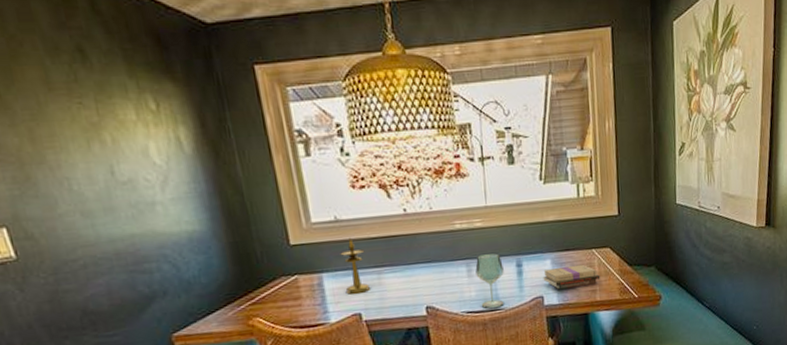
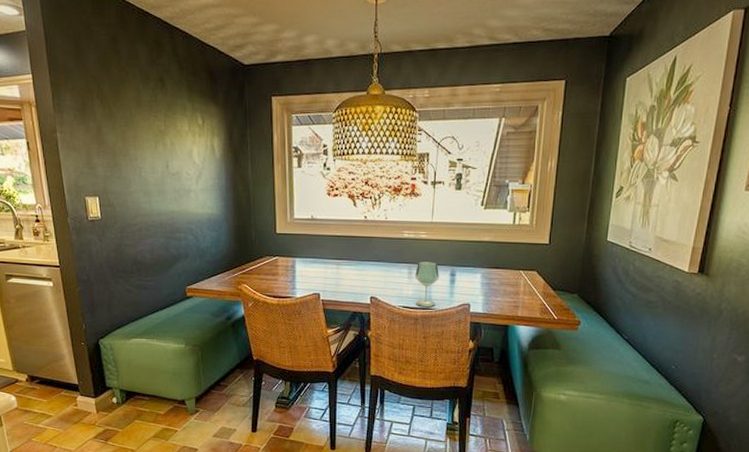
candlestick: present [340,237,370,295] -> none [311,233,330,279]
books: present [543,264,601,290] -> none [472,281,524,302]

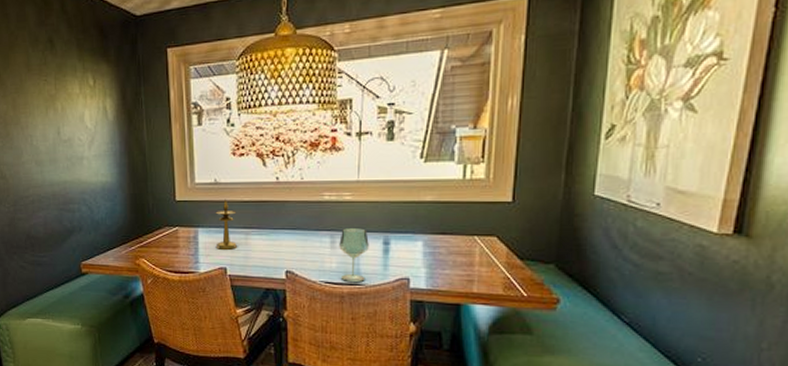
candlestick: none [311,233,330,279] -> present [215,199,237,251]

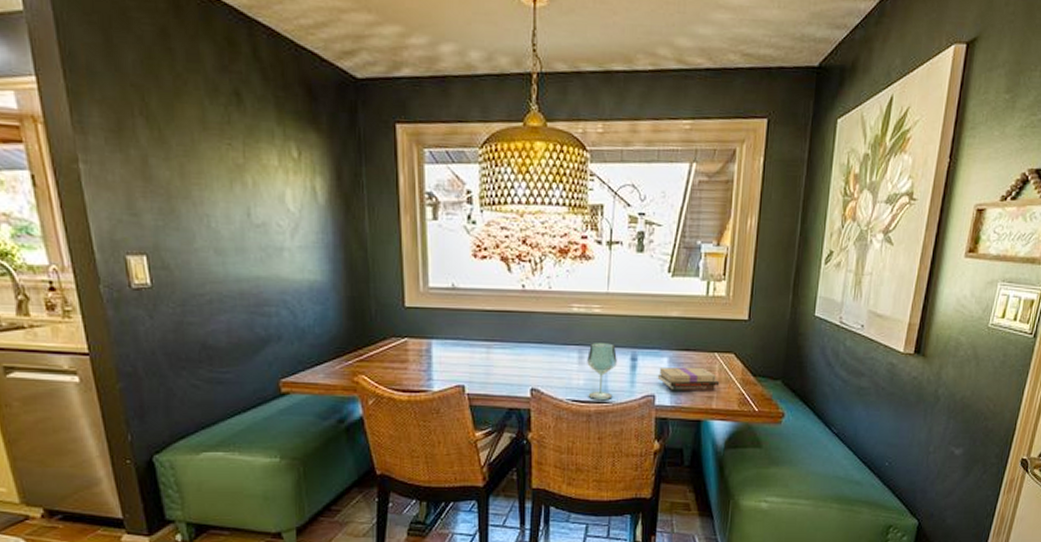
candlestick: present [215,199,237,251] -> none [452,307,477,366]
books: none [411,250,481,275] -> present [657,367,720,392]

